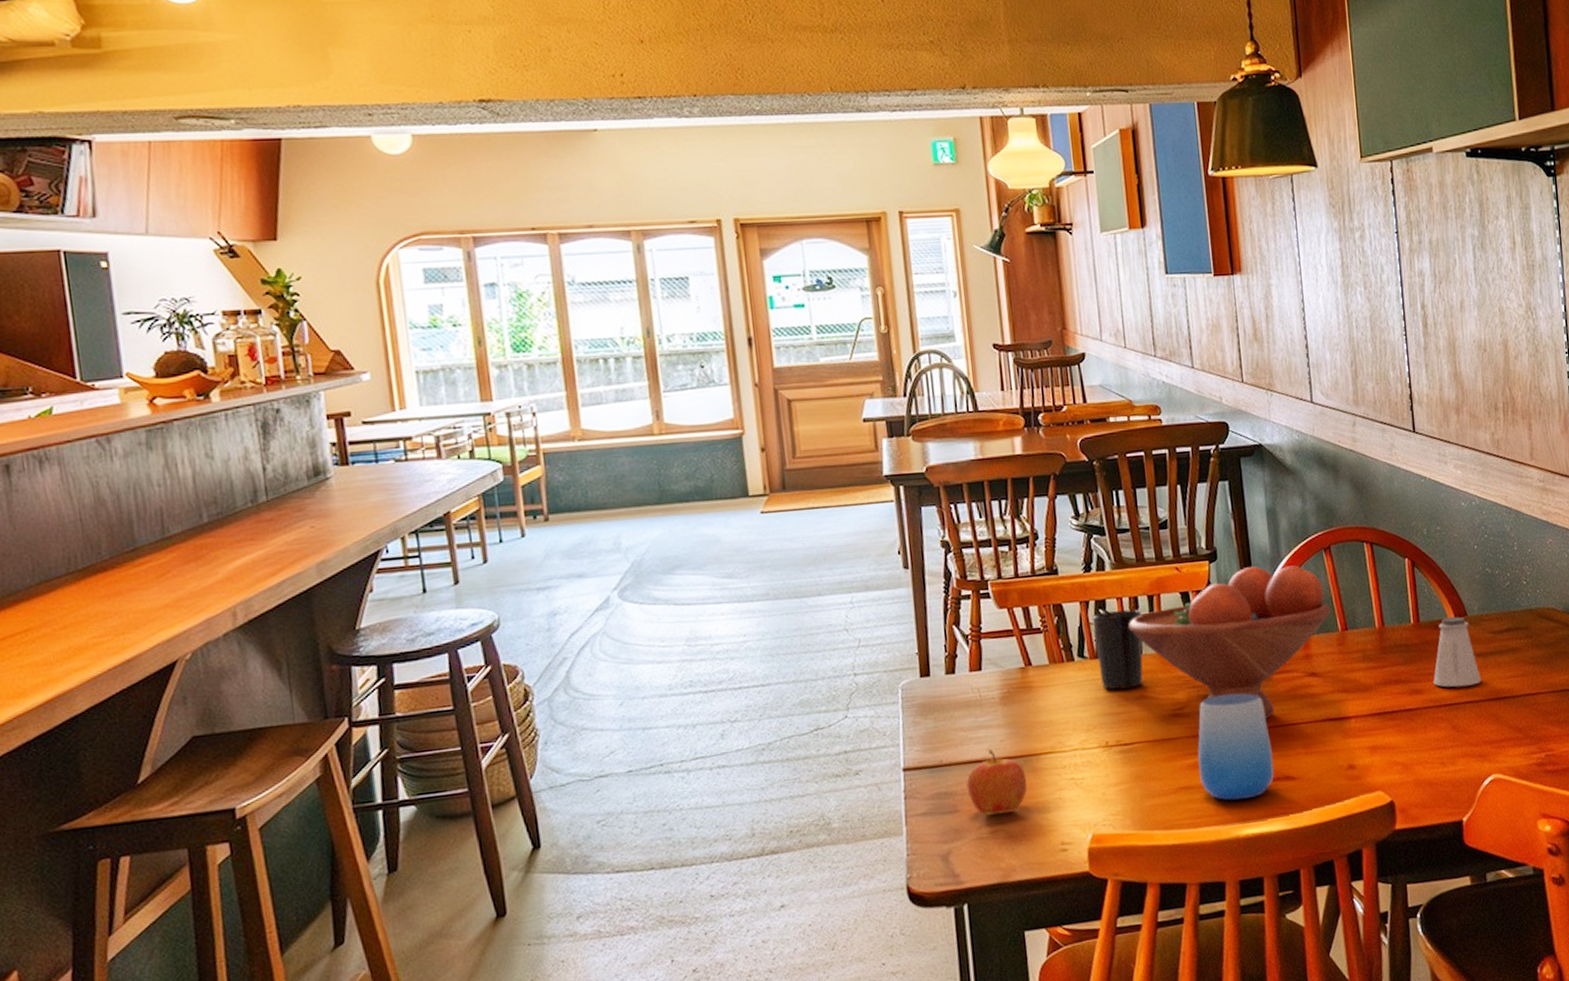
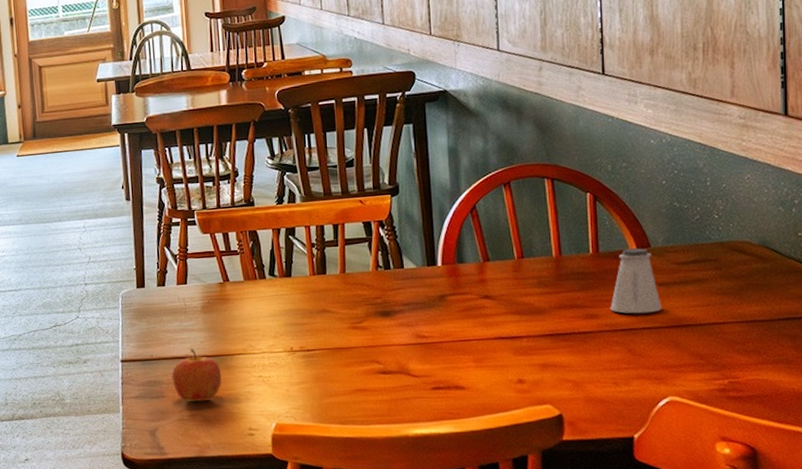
cup: present [1092,609,1143,690] -> none [283,236,327,304]
fruit bowl: present [1129,565,1331,719] -> none [315,199,508,335]
cup: present [1197,693,1274,801] -> none [373,311,445,404]

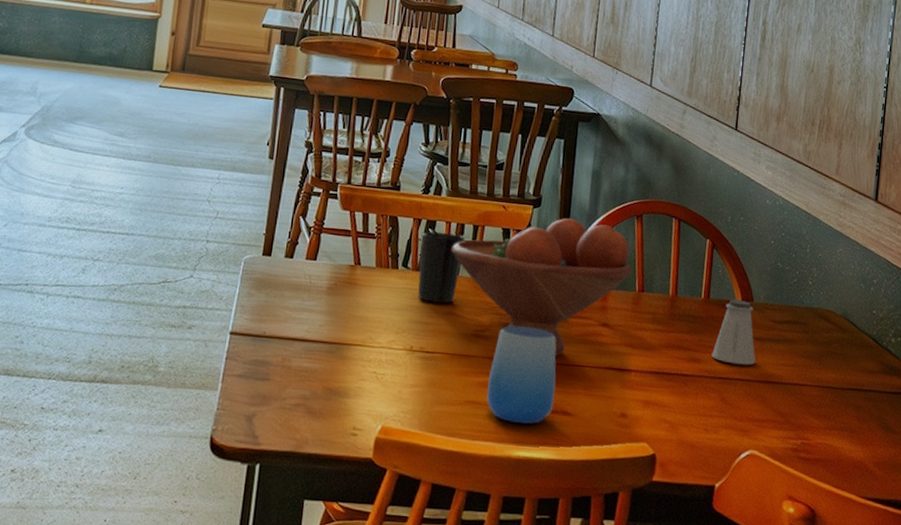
apple: present [171,349,222,402] -> none [281,331,335,391]
cup: none [283,236,327,304] -> present [418,231,465,303]
fruit bowl: none [315,199,508,335] -> present [451,218,633,356]
cup: none [373,311,445,404] -> present [486,325,556,424]

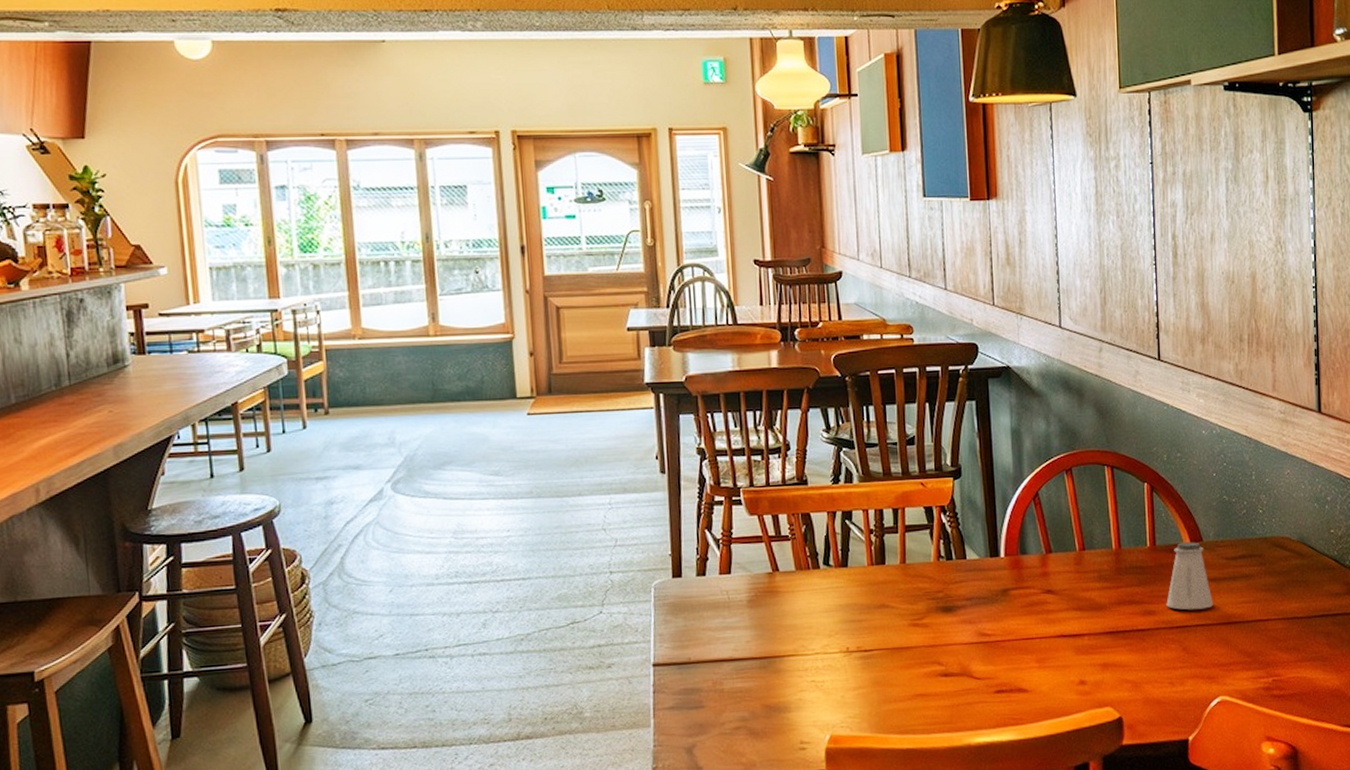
cup: present [418,231,465,303] -> none [839,521,886,598]
fruit bowl: present [451,218,633,356] -> none [873,484,1070,633]
cup: present [486,325,556,424] -> none [934,606,1008,710]

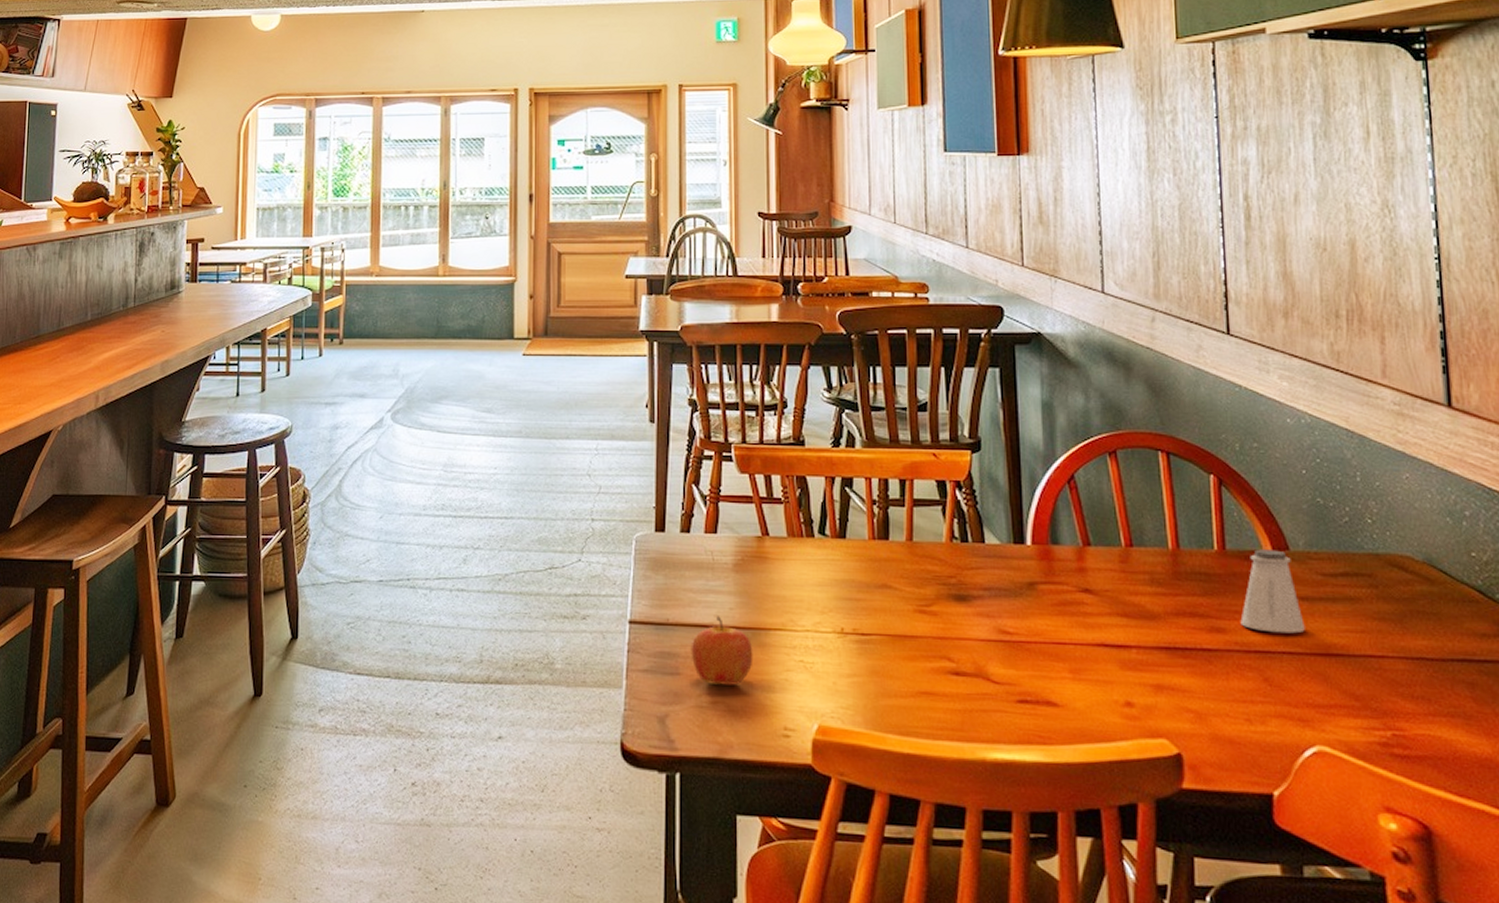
apple: none [712,650,770,713] -> present [691,616,753,685]

